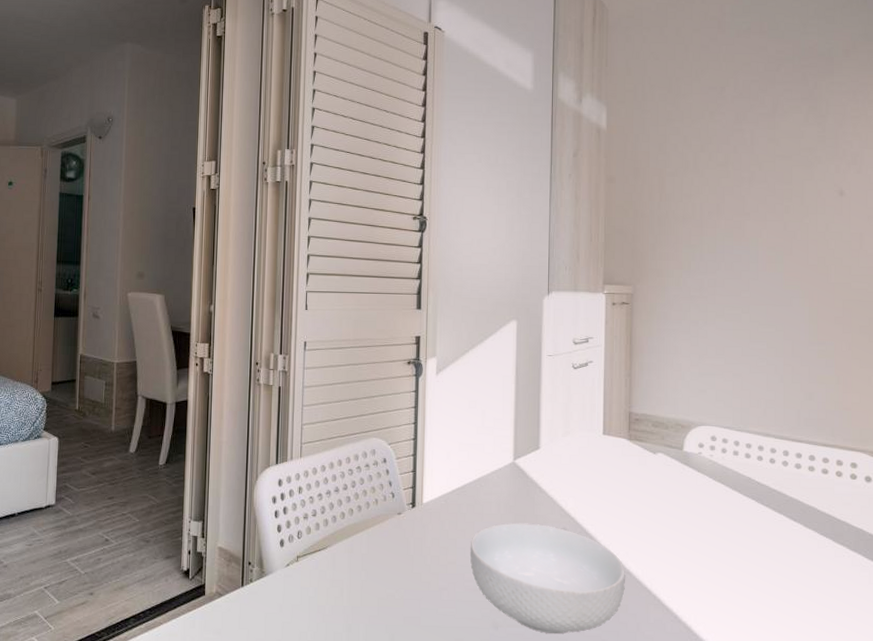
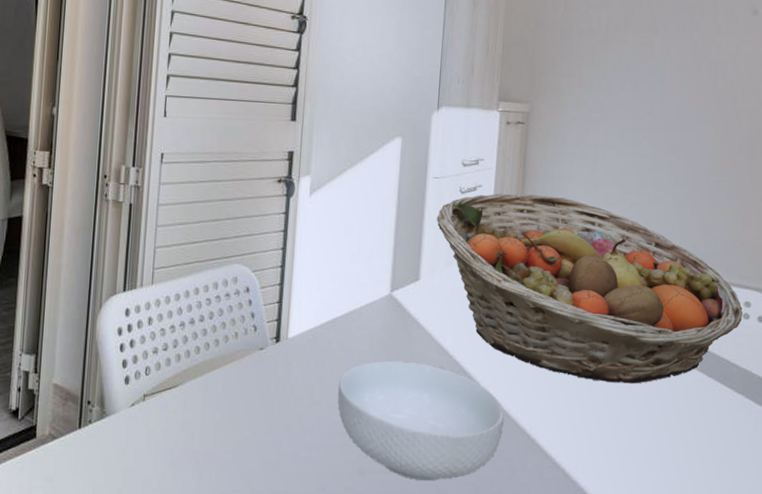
fruit basket: none [553,367,849,542] -> present [437,193,743,384]

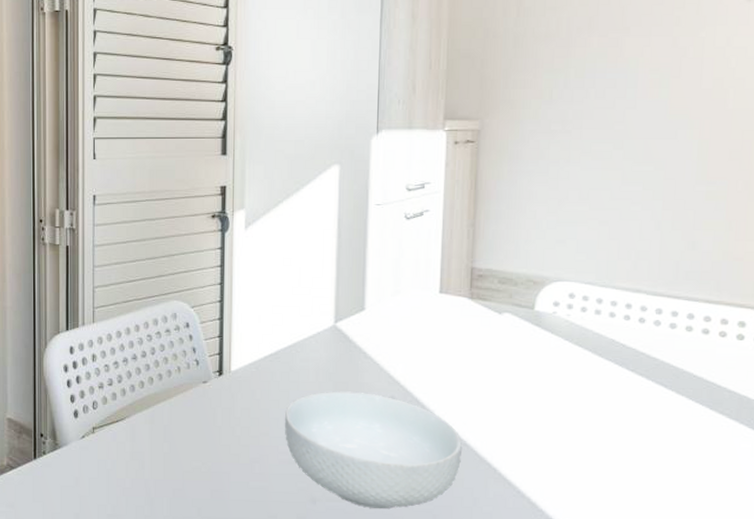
fruit basket: present [437,193,743,384] -> none [381,216,736,411]

